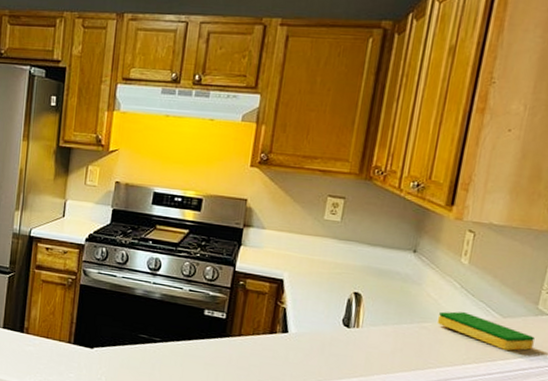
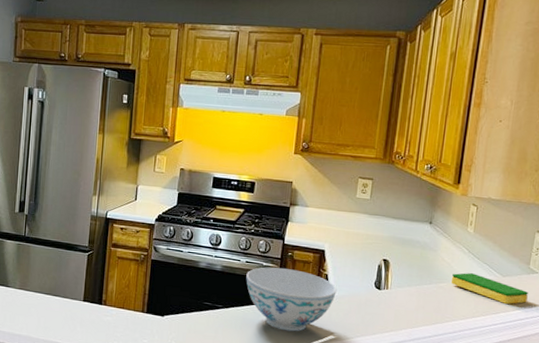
bowl: none [189,297,297,372] -> present [246,267,337,332]

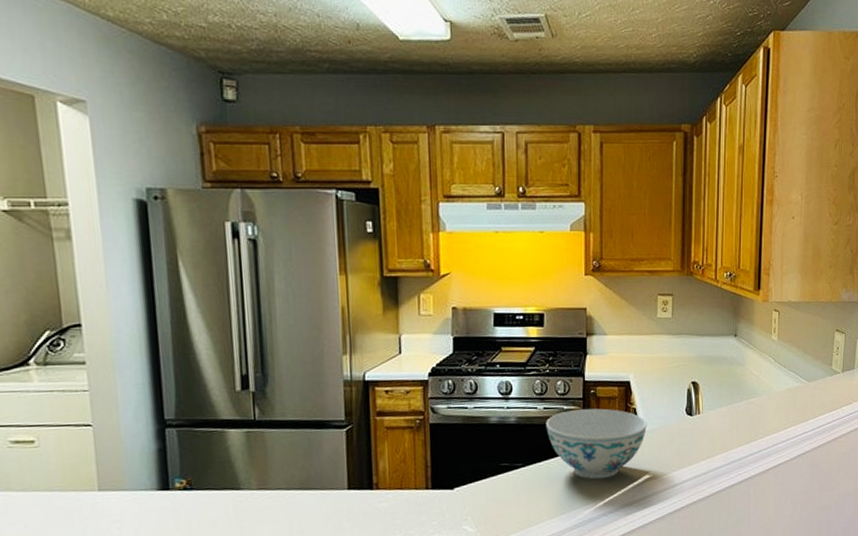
dish sponge: present [450,273,528,305] -> none [760,383,833,410]

